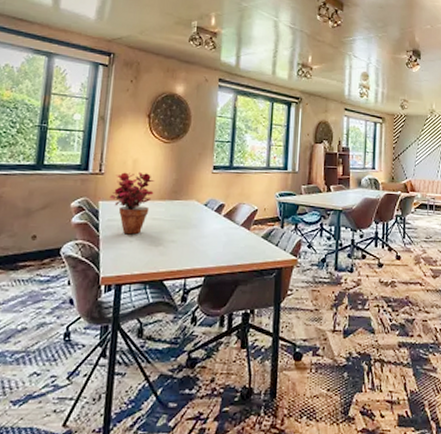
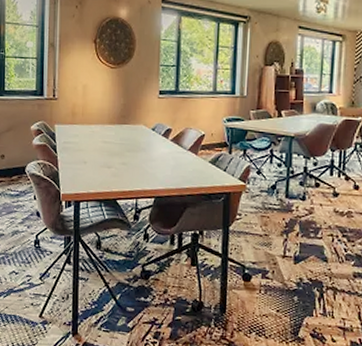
potted plant: present [109,171,155,235] -> none [64,97,104,157]

